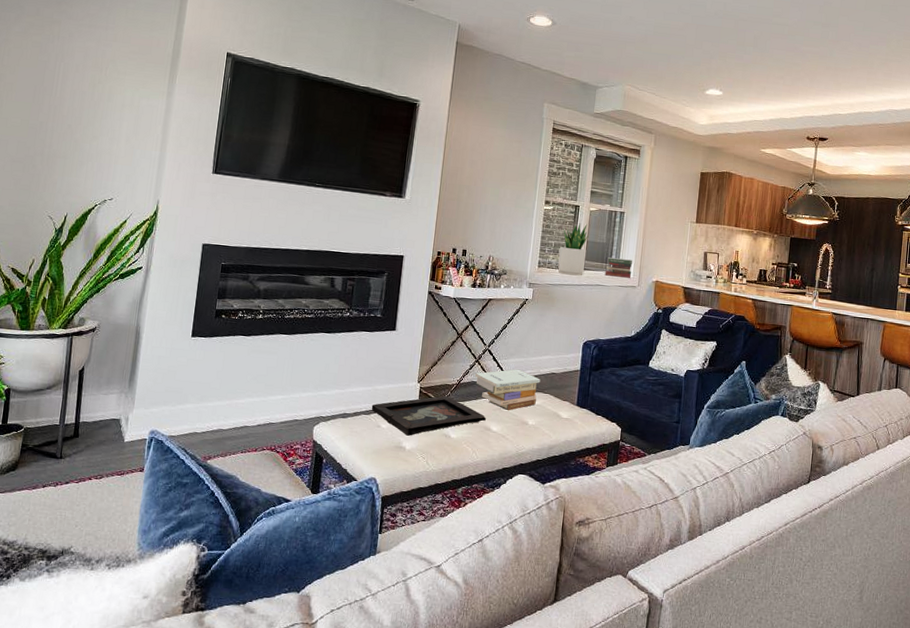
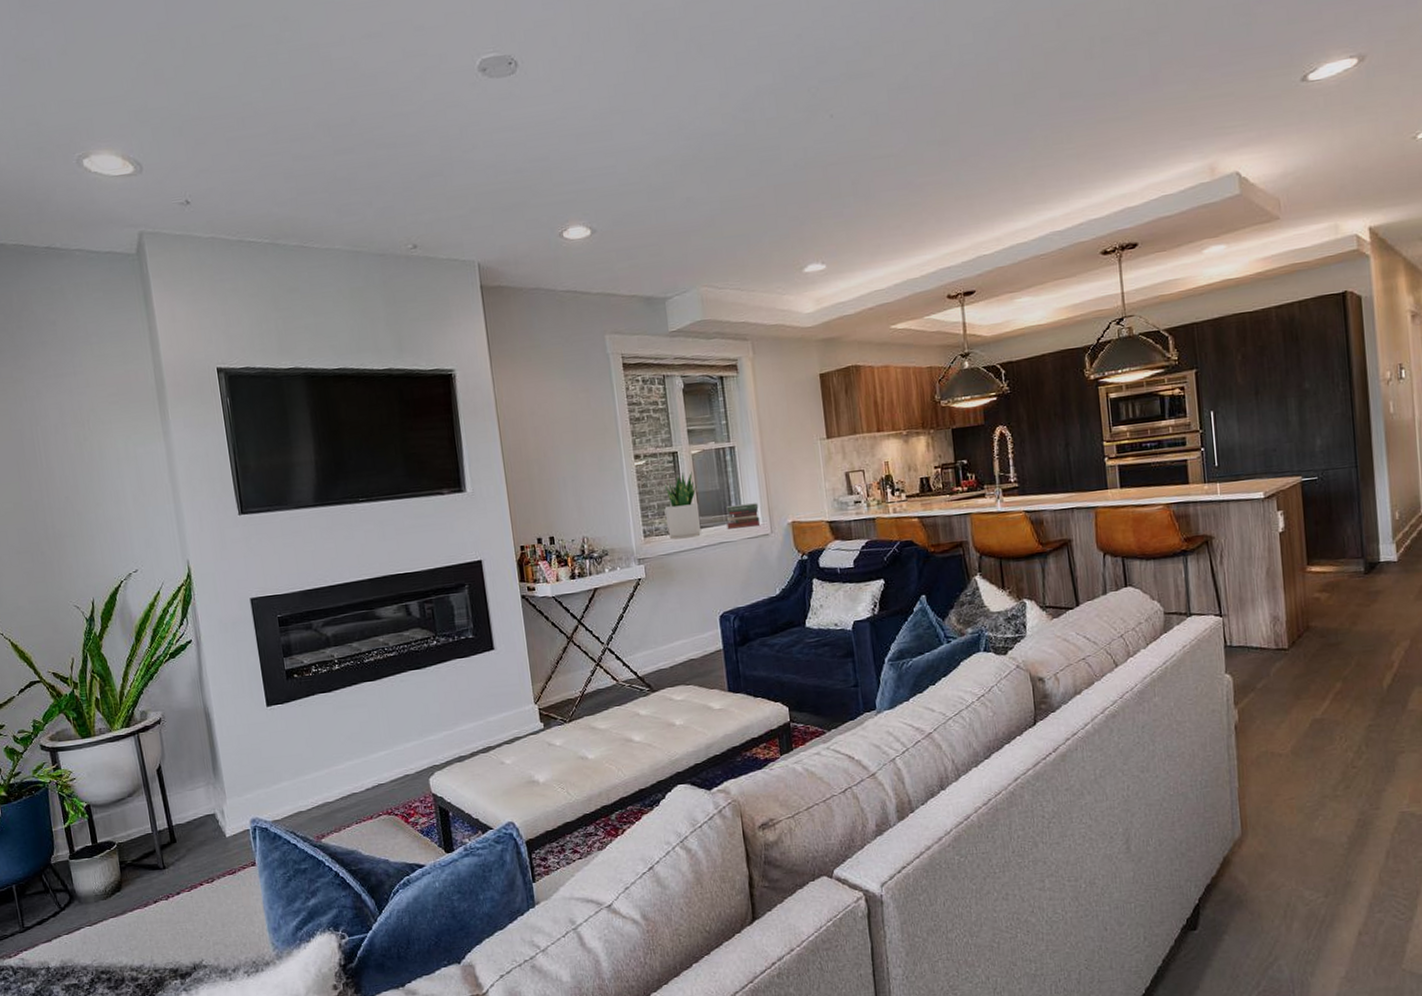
decorative tray: present [371,396,486,436] -> none [488,712,624,767]
books: present [475,369,541,410] -> none [599,663,679,714]

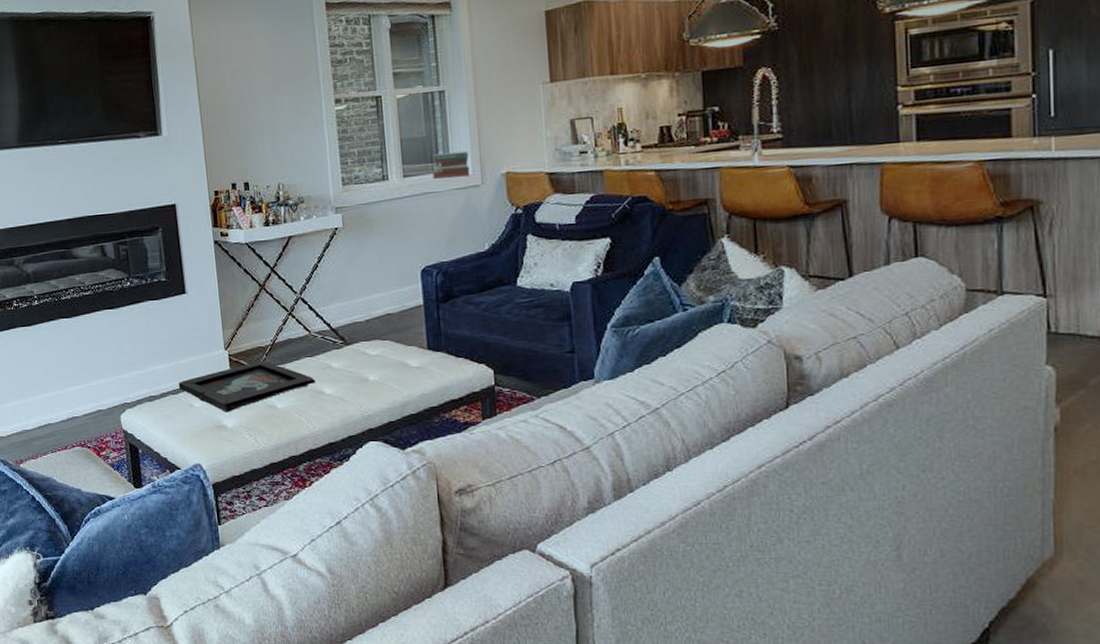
decorative tray: none [488,712,624,767] -> present [178,361,315,412]
planter: present [664,472,701,540] -> none [365,117,404,189]

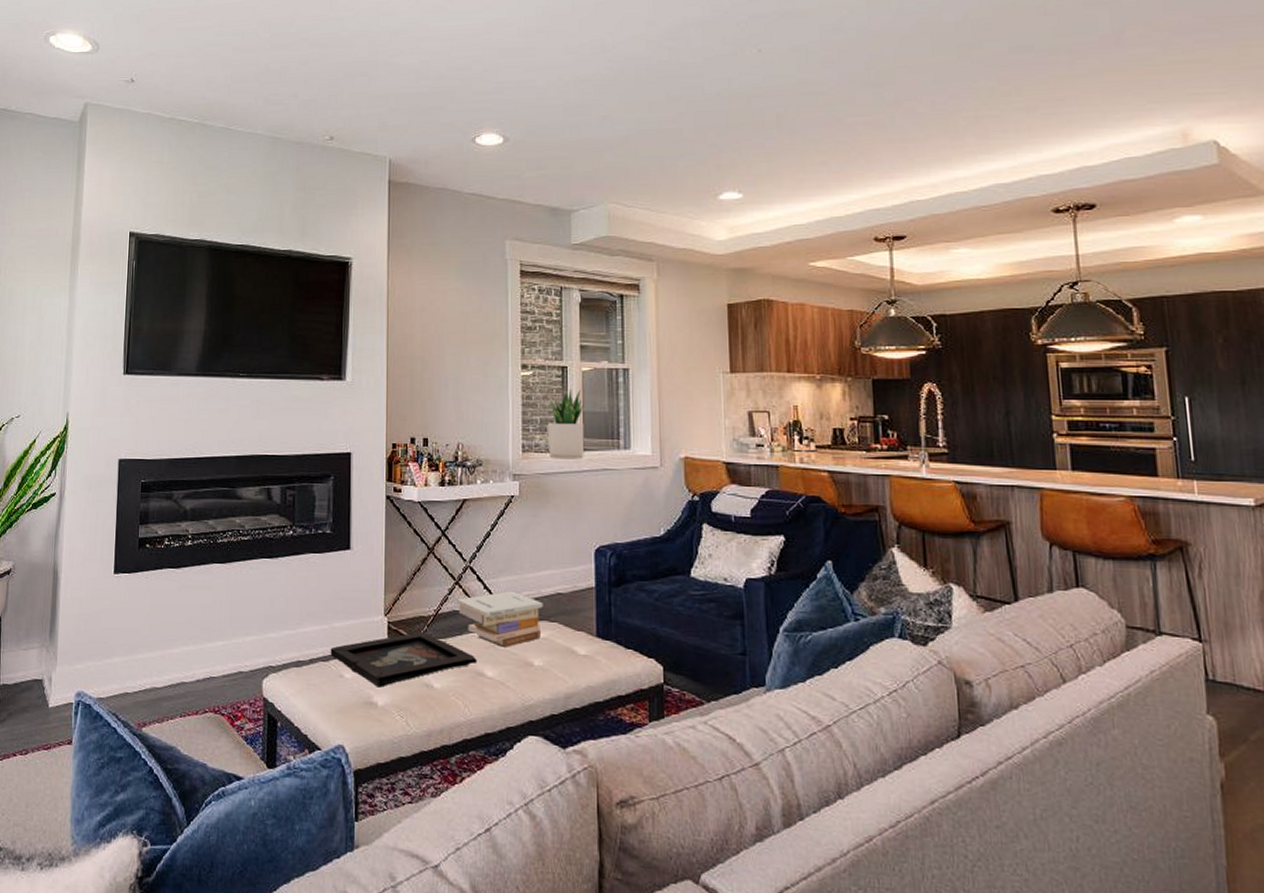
books: none [291,316,374,367] -> present [457,590,543,647]
planter: none [365,117,404,189] -> present [548,389,585,459]
books: present [432,151,471,179] -> none [612,431,650,456]

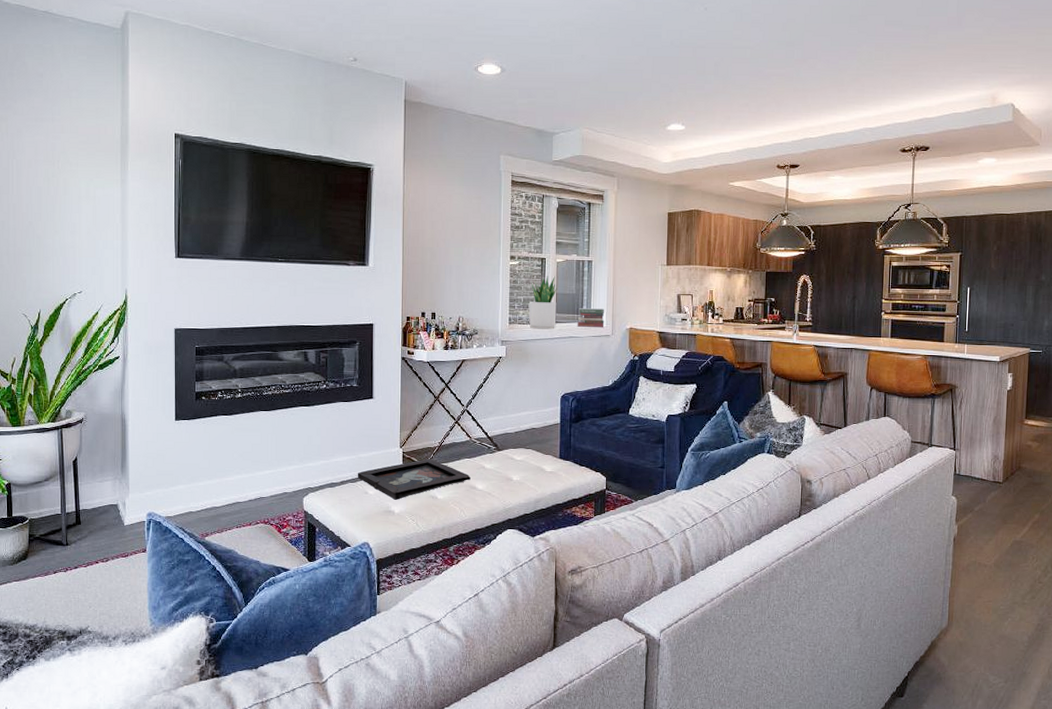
books: present [457,590,543,647] -> none [456,427,521,468]
books: none [612,431,650,456] -> present [577,308,605,327]

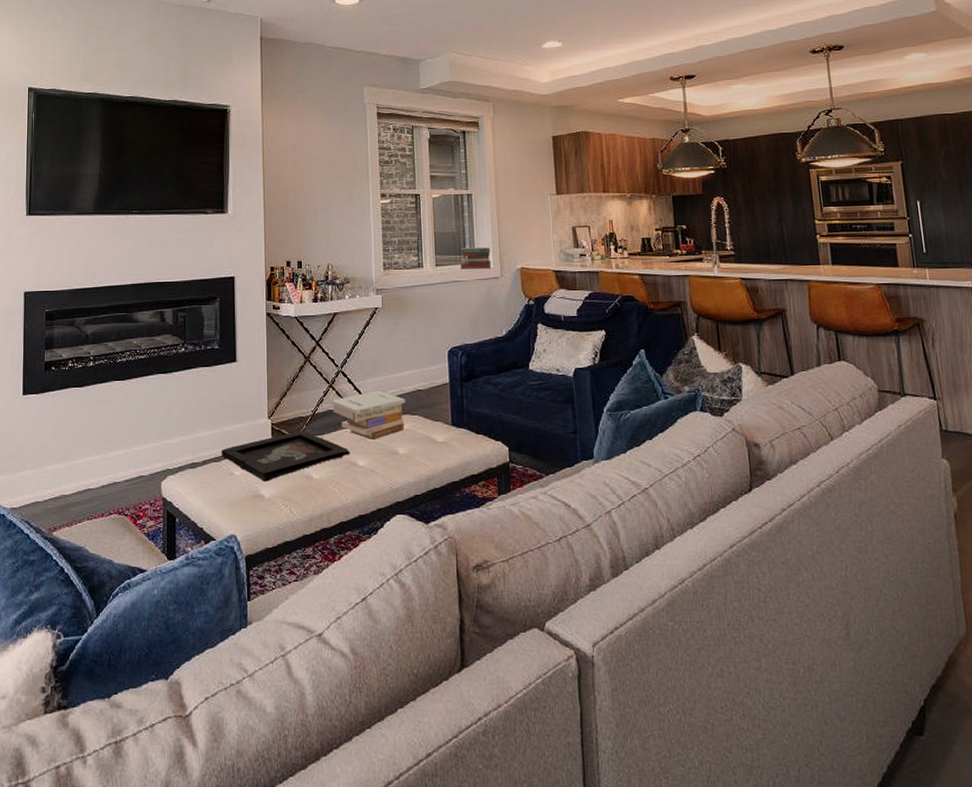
books: none [456,427,521,468] -> present [331,390,406,439]
planter: present [529,276,557,330] -> none [405,213,437,274]

